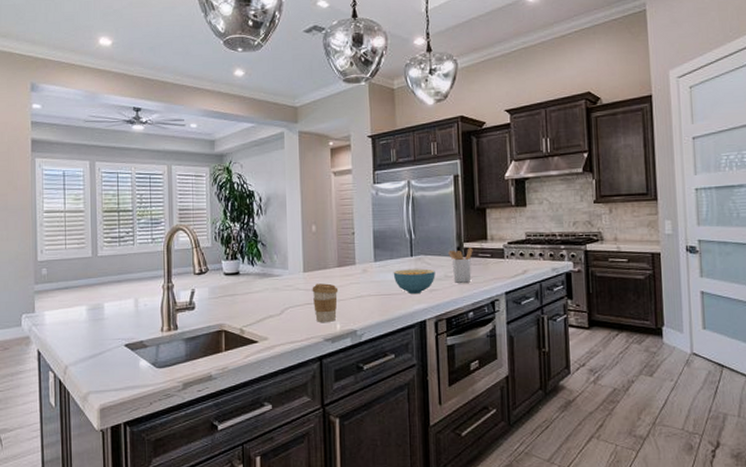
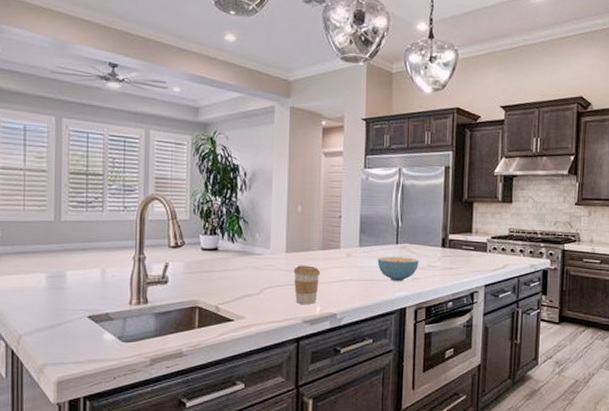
utensil holder: present [447,248,473,283] -> none [432,239,457,273]

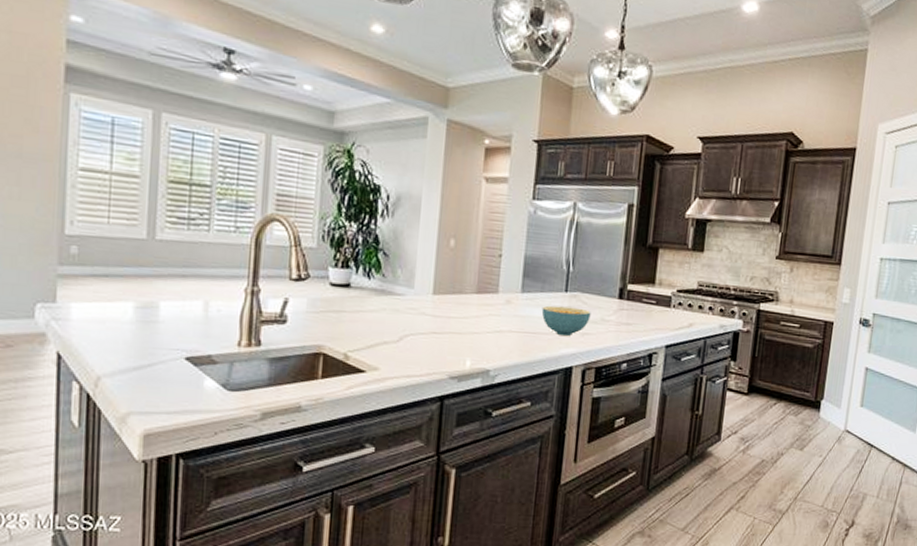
coffee cup: present [293,265,321,304] -> none [440,310,474,357]

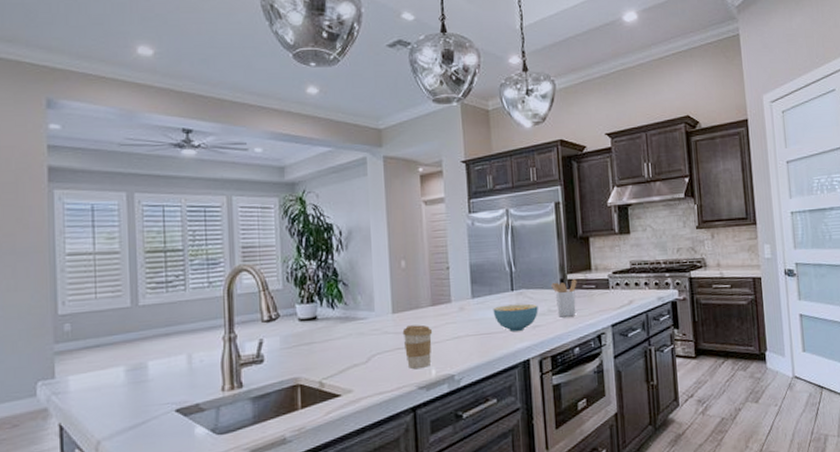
coffee cup: none [440,310,474,357] -> present [402,325,433,369]
utensil holder: none [608,290,638,330] -> present [550,279,577,318]

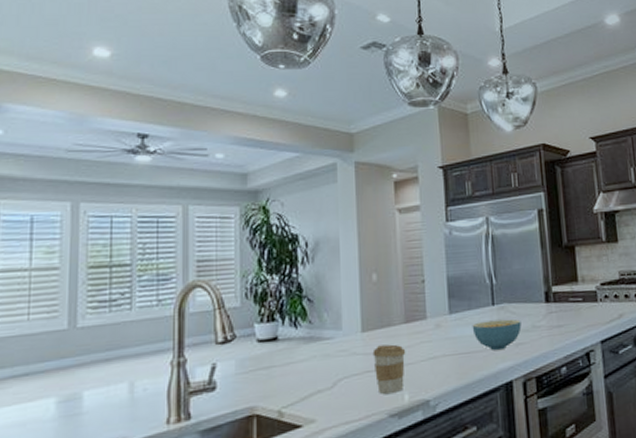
utensil holder: present [550,279,577,318] -> none [534,291,563,334]

